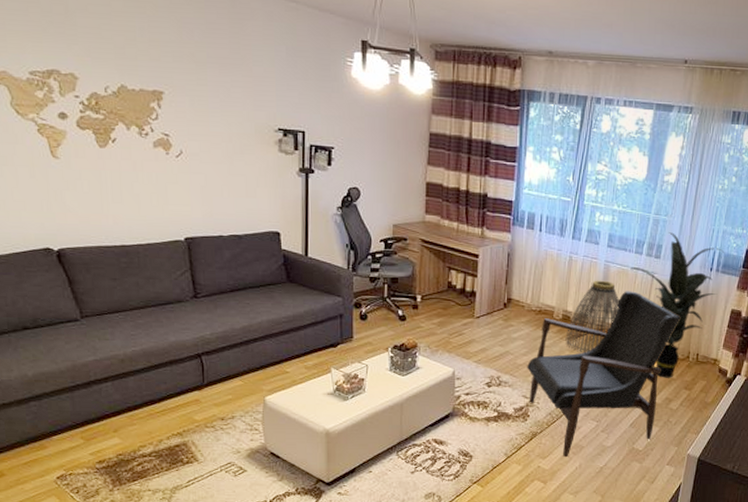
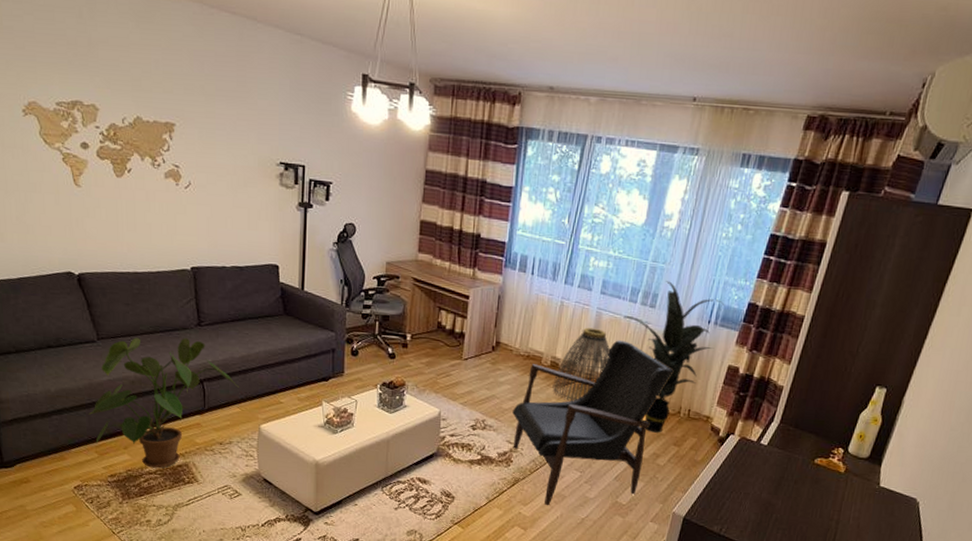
house plant: none [72,311,241,450] -> present [88,338,239,469]

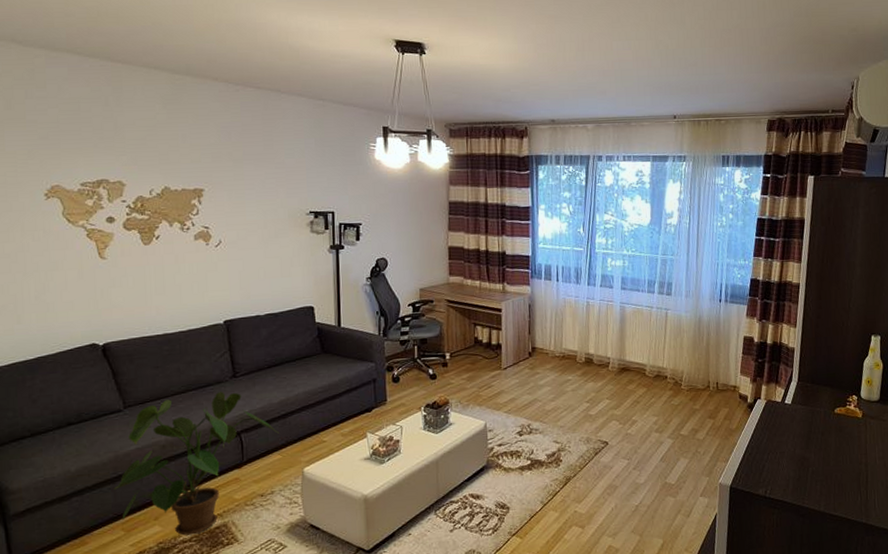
armchair: present [512,340,674,506] -> none [555,328,697,500]
basket: present [552,327,610,402] -> none [590,321,638,393]
indoor plant: present [623,281,725,433] -> none [644,270,731,409]

